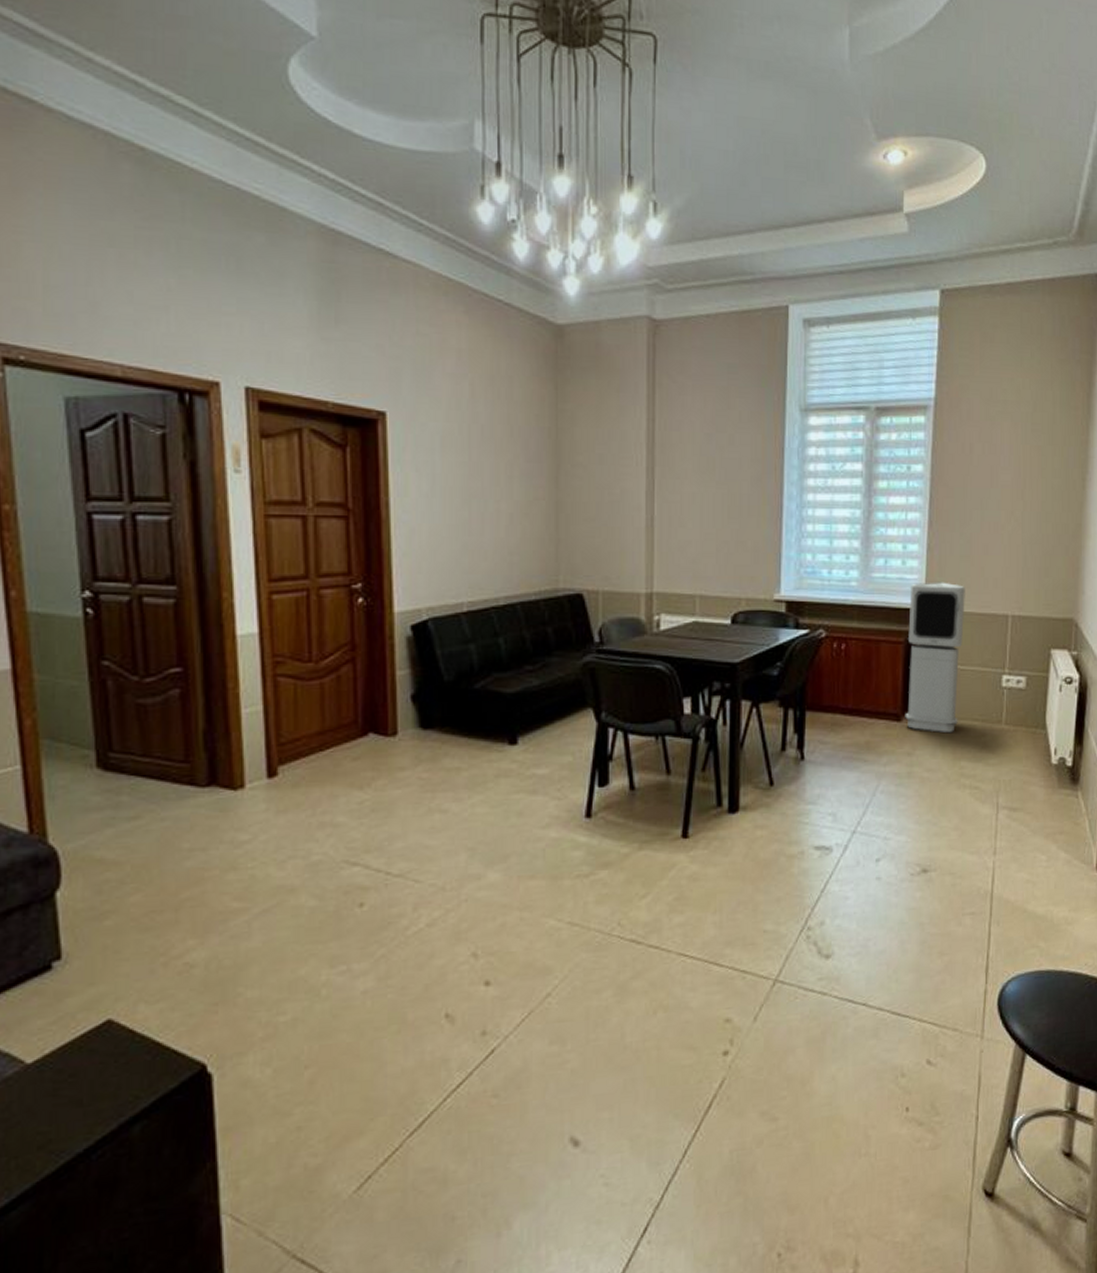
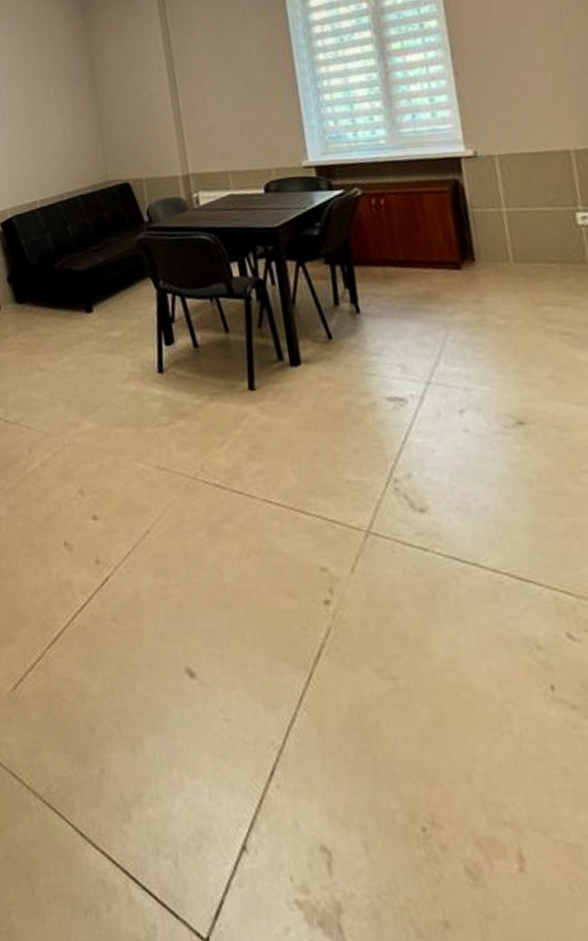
air purifier: present [905,582,965,734] -> none [446,126,530,278]

